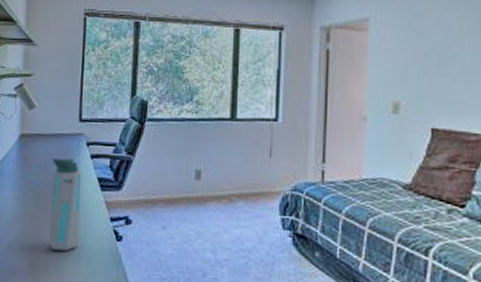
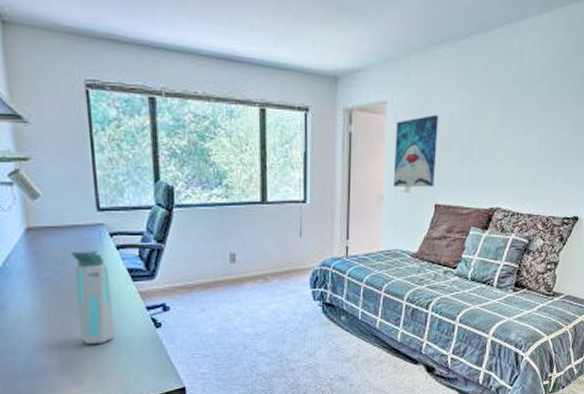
wall art: none [379,30,432,109] -> present [394,114,439,187]

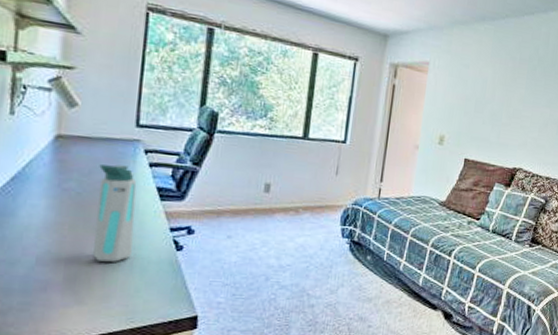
wall art: present [394,114,439,187] -> none [429,79,474,143]

